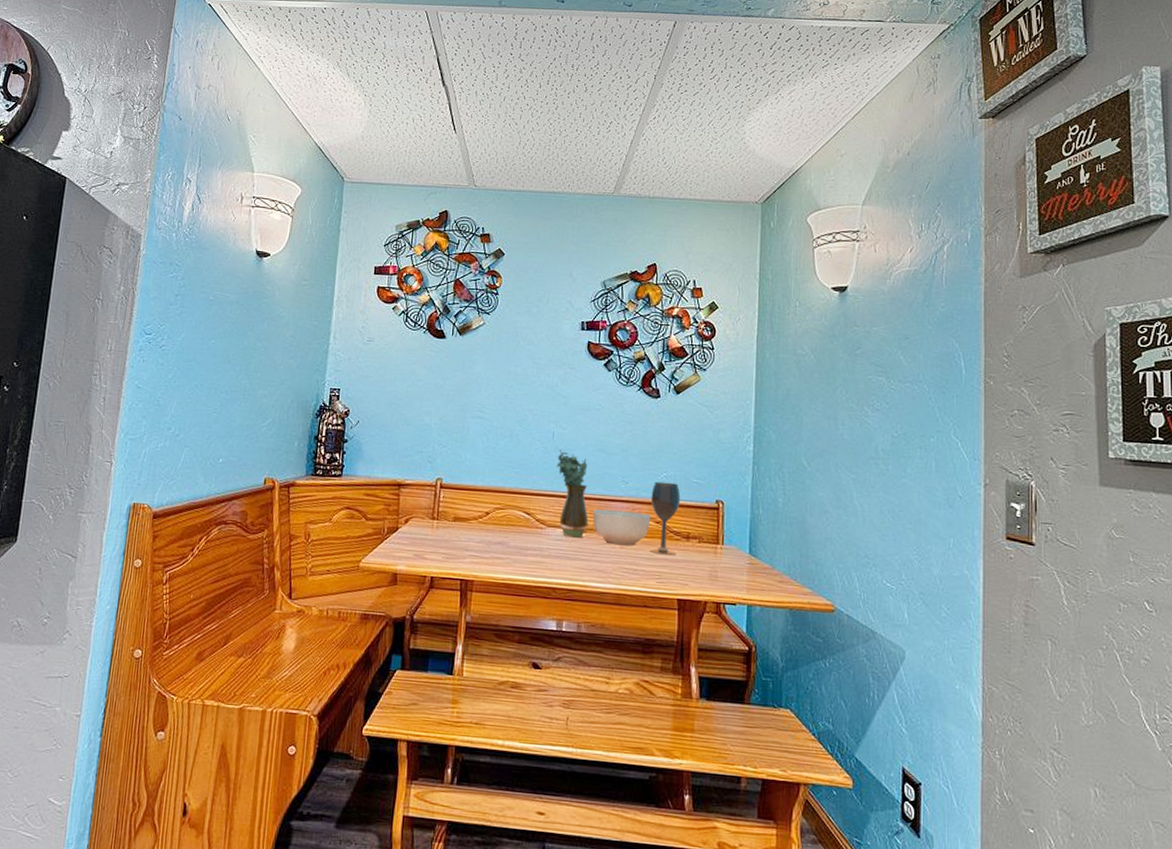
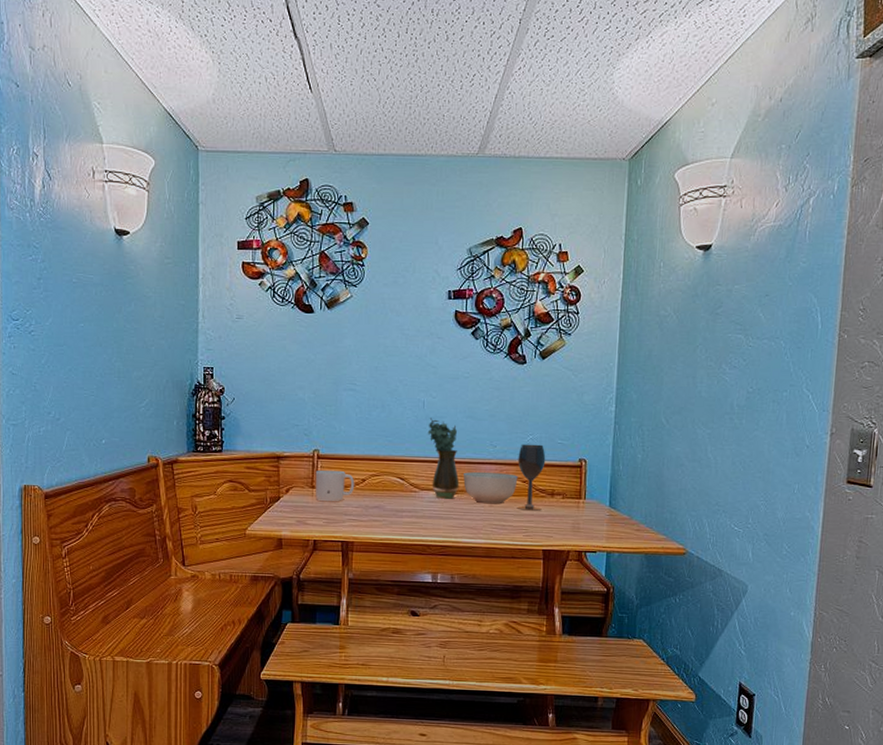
mug: none [435,500,478,536] -> present [315,469,355,502]

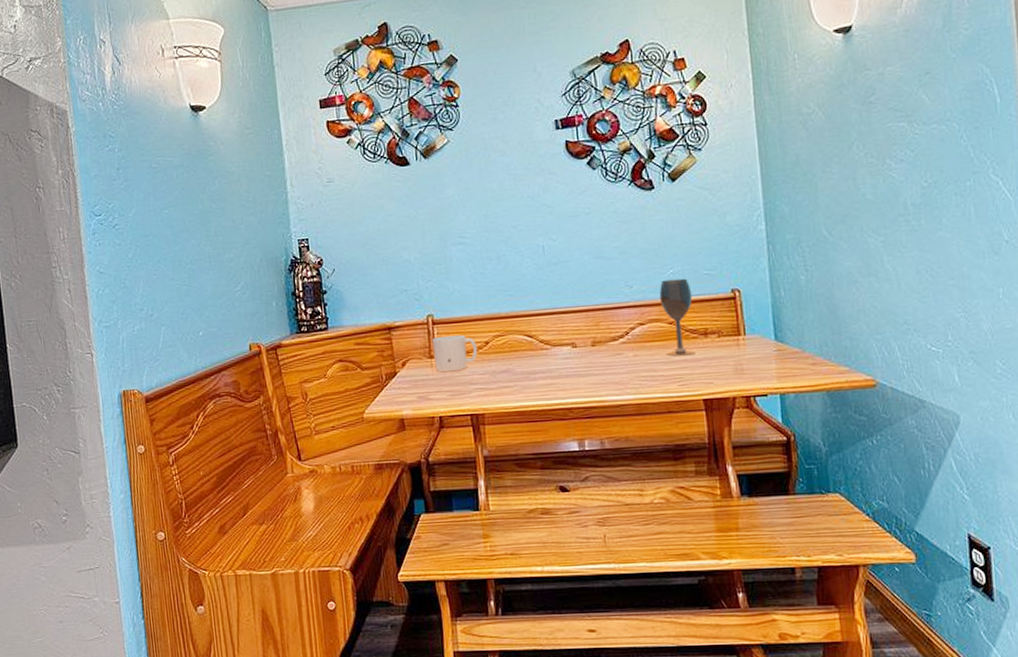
vase: present [427,418,460,499] -> none [552,264,596,354]
bowl: present [462,471,518,505] -> none [598,316,663,354]

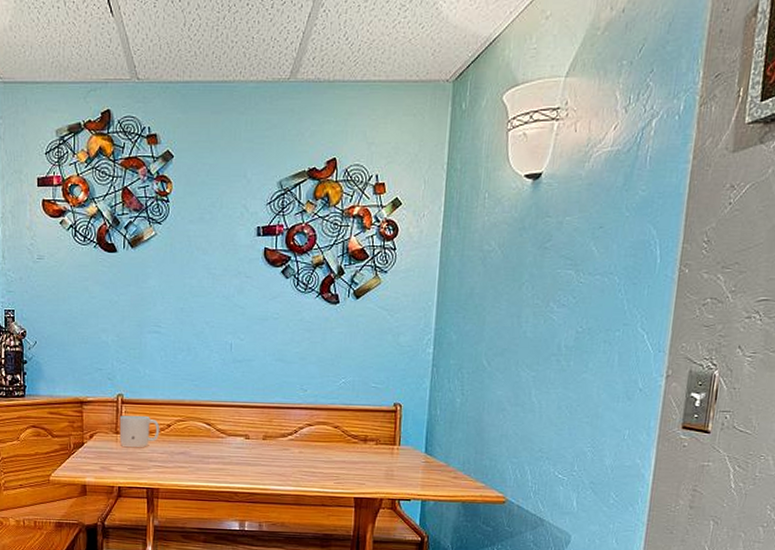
wine glass: present [659,278,696,357] -> none [327,388,359,458]

